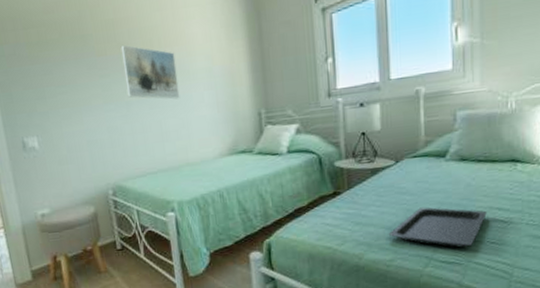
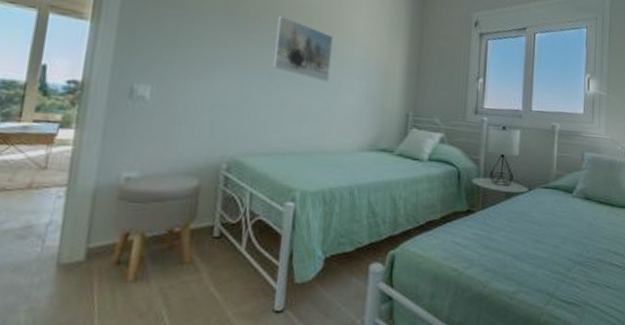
serving tray: present [388,207,487,248] -> none [514,240,604,288]

